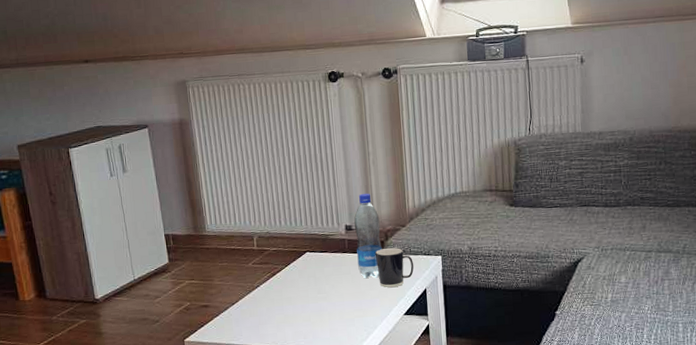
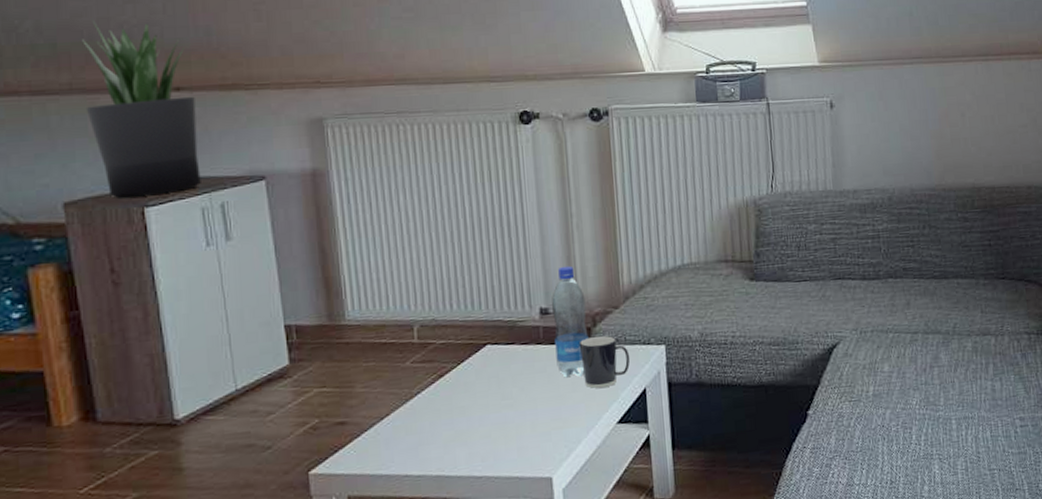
planter: none [23,11,105,142] -> present [82,19,201,198]

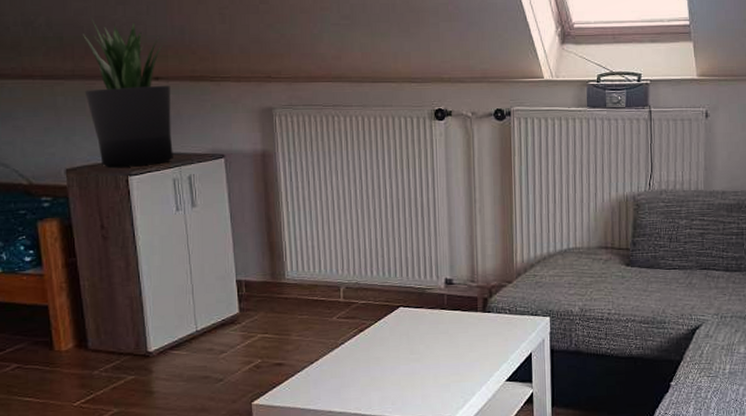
bottle: present [552,265,588,378] -> none [456,244,485,339]
mug: present [578,335,631,389] -> none [476,305,520,351]

